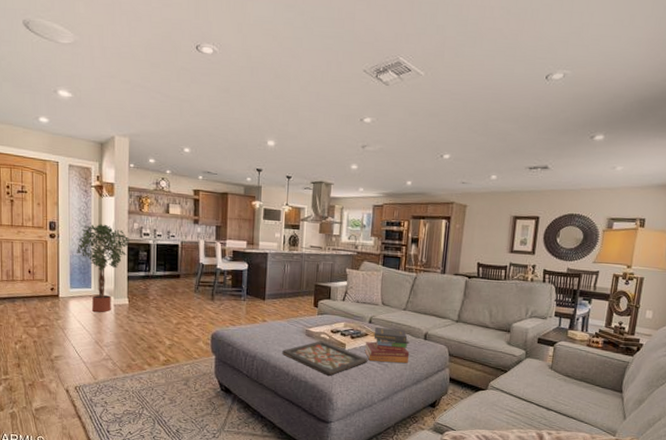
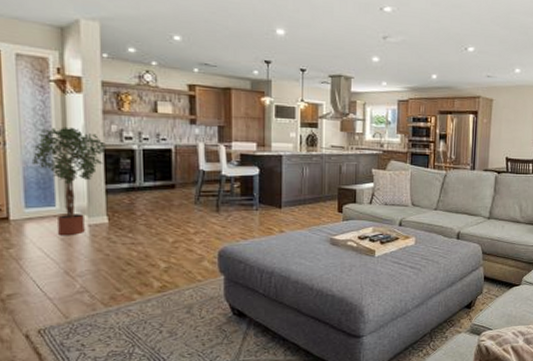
decorative tray: present [282,340,368,376] -> none [304,248,400,286]
books: present [364,326,410,363] -> none [395,229,443,267]

